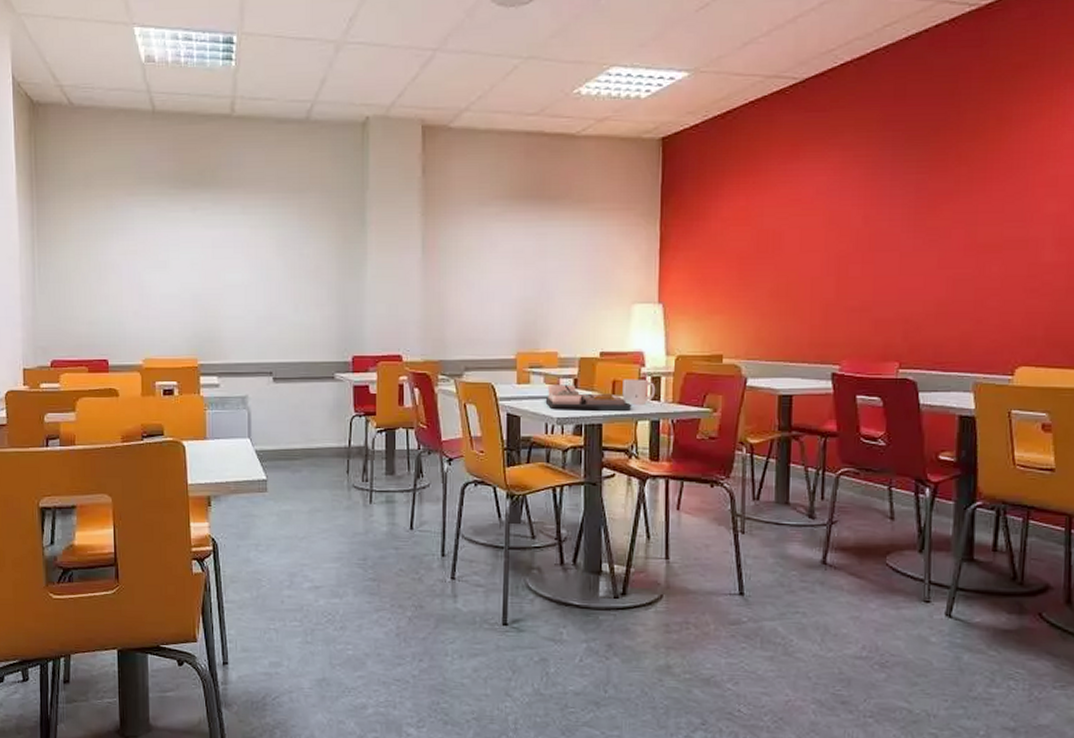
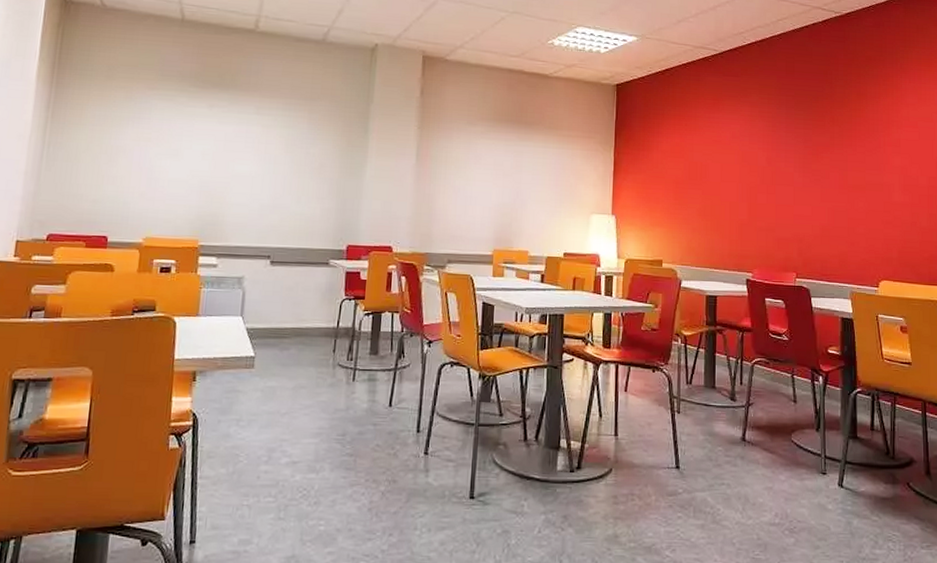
food tray: present [545,384,632,411] -> none [516,278,589,304]
mug: present [622,379,656,405] -> none [581,276,609,299]

